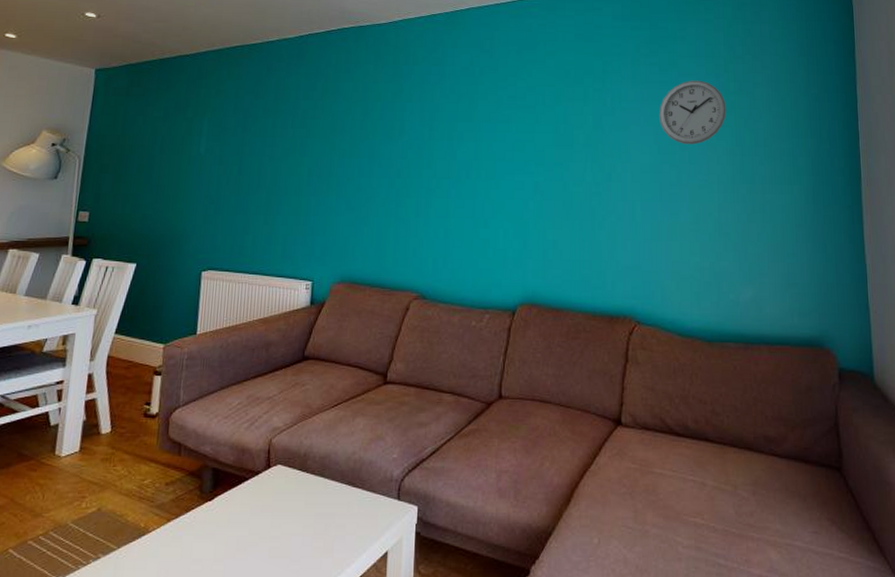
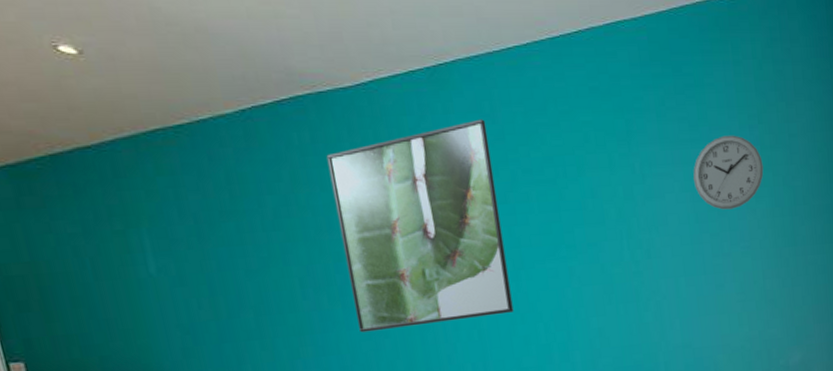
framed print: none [346,53,484,220] -> present [326,119,514,333]

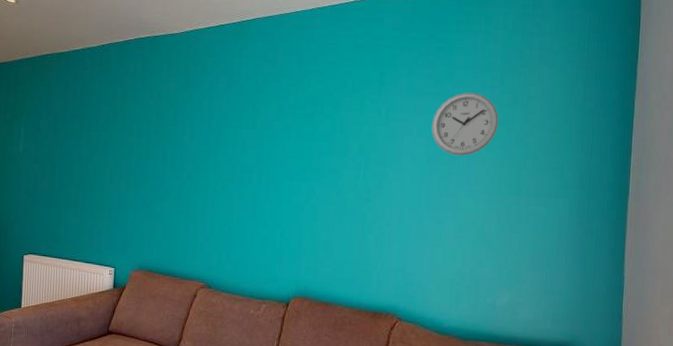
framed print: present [326,119,514,333] -> none [142,63,268,218]

